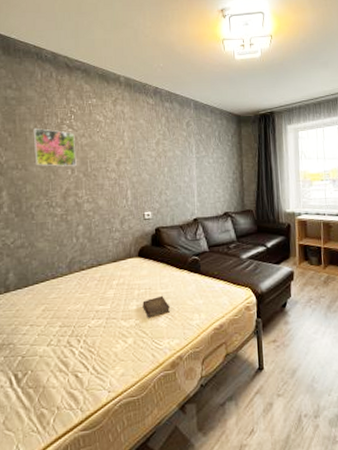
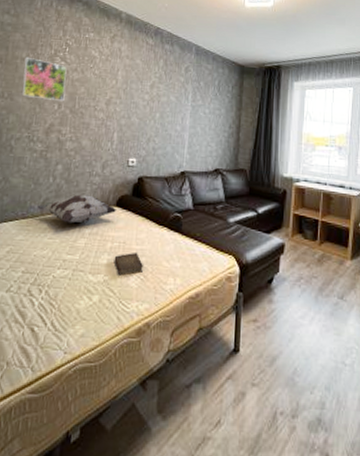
decorative pillow: none [65,250,140,278] -> present [37,194,117,224]

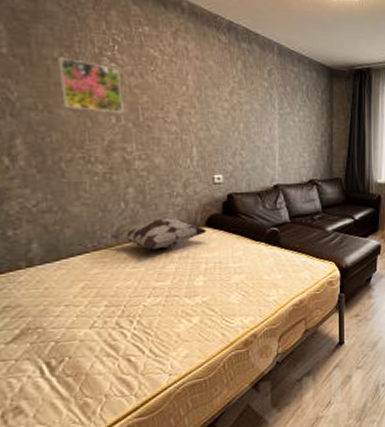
book: present [114,253,143,276] -> none [211,271,243,295]

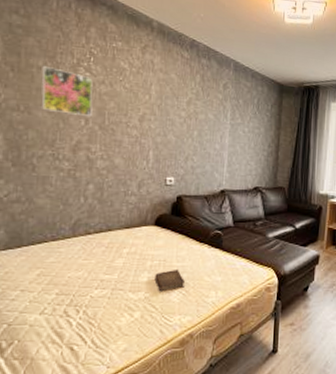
decorative pillow: present [110,218,208,250] -> none [68,214,156,244]
book: none [211,271,243,295] -> present [154,270,185,292]

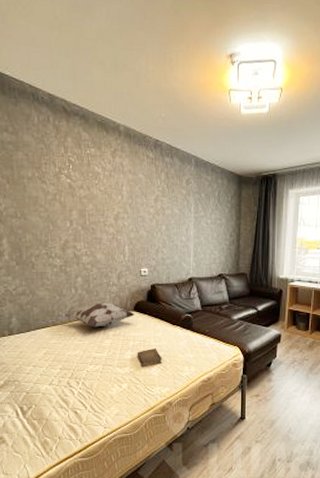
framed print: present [41,65,93,117] -> none [31,175,75,219]
decorative pillow: none [68,214,156,244] -> present [64,302,135,327]

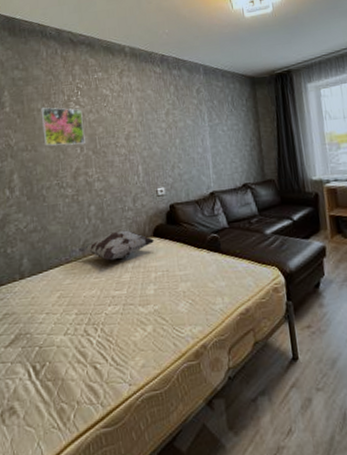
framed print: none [31,175,75,219] -> present [41,107,85,146]
book: present [137,349,162,367] -> none [160,279,190,303]

